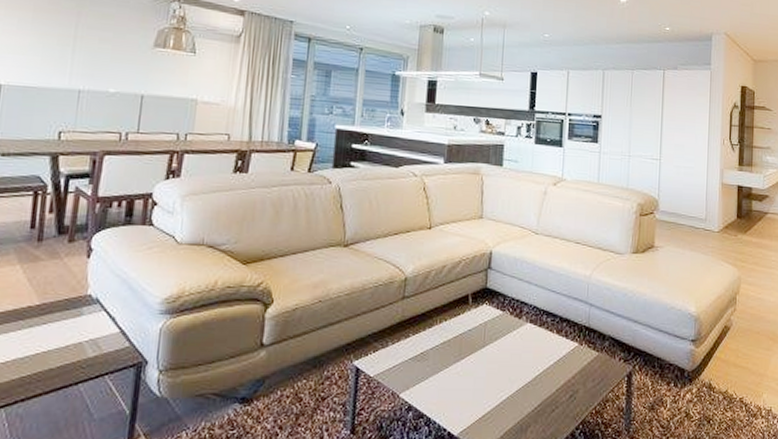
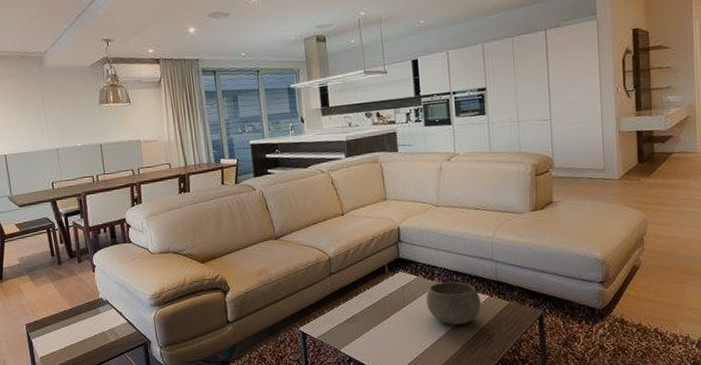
bowl: none [509,322,569,375] -> present [426,281,481,325]

